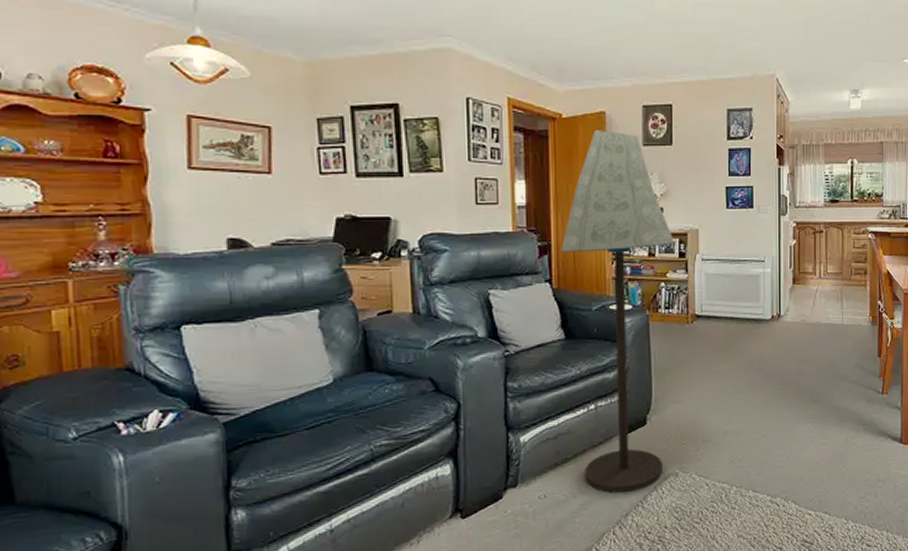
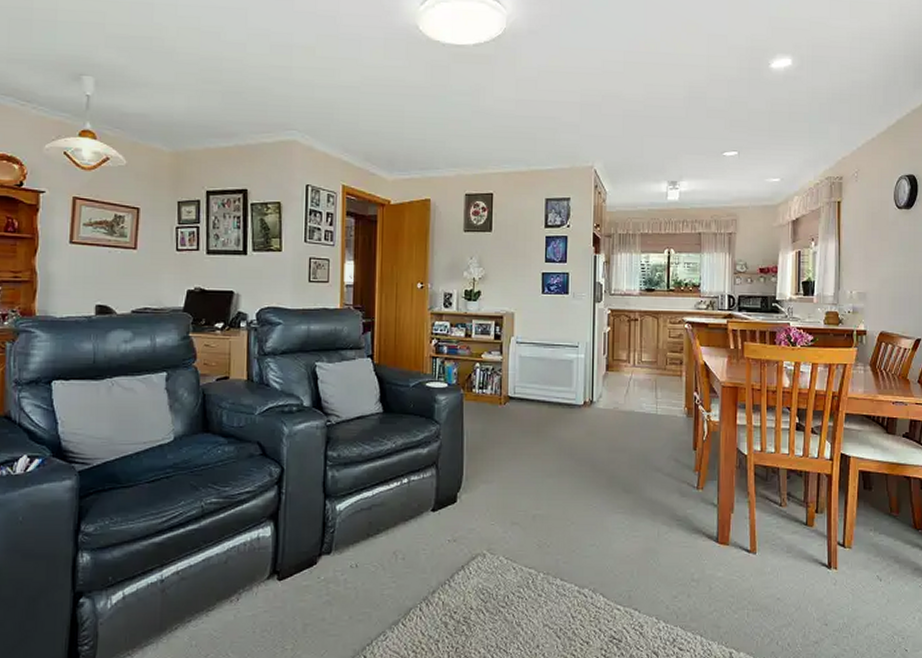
floor lamp: present [561,130,674,494] -> none [384,216,490,570]

